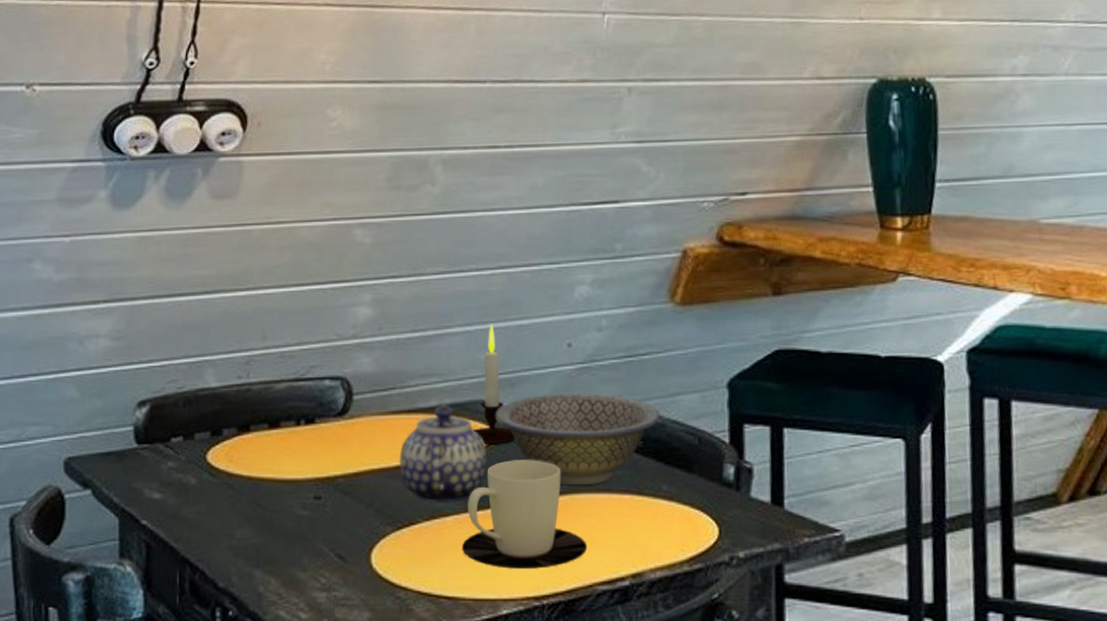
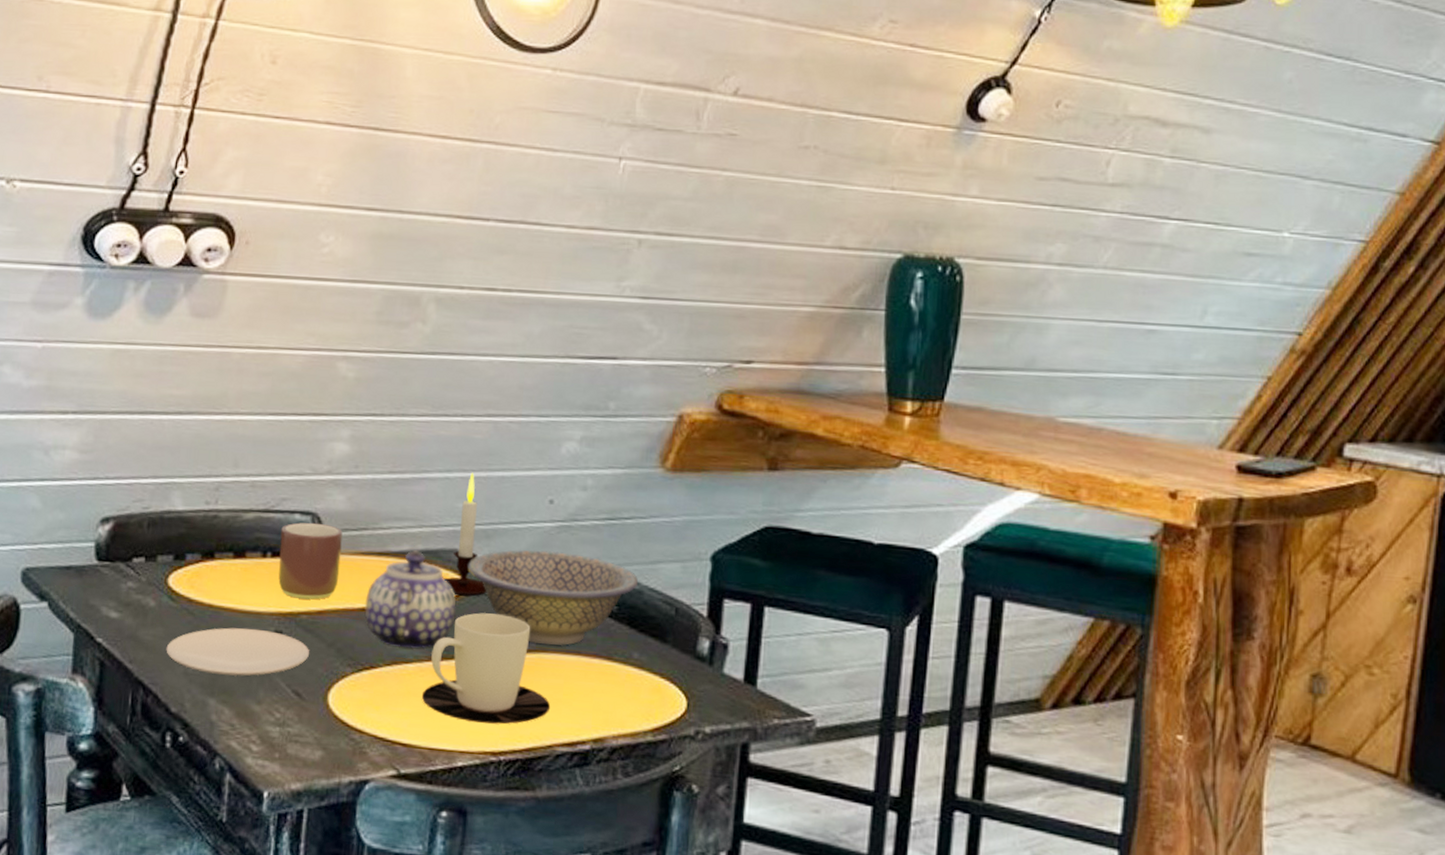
plate: none [209,496,350,545] -> present [166,627,310,676]
mug: none [312,387,372,463] -> present [278,522,343,600]

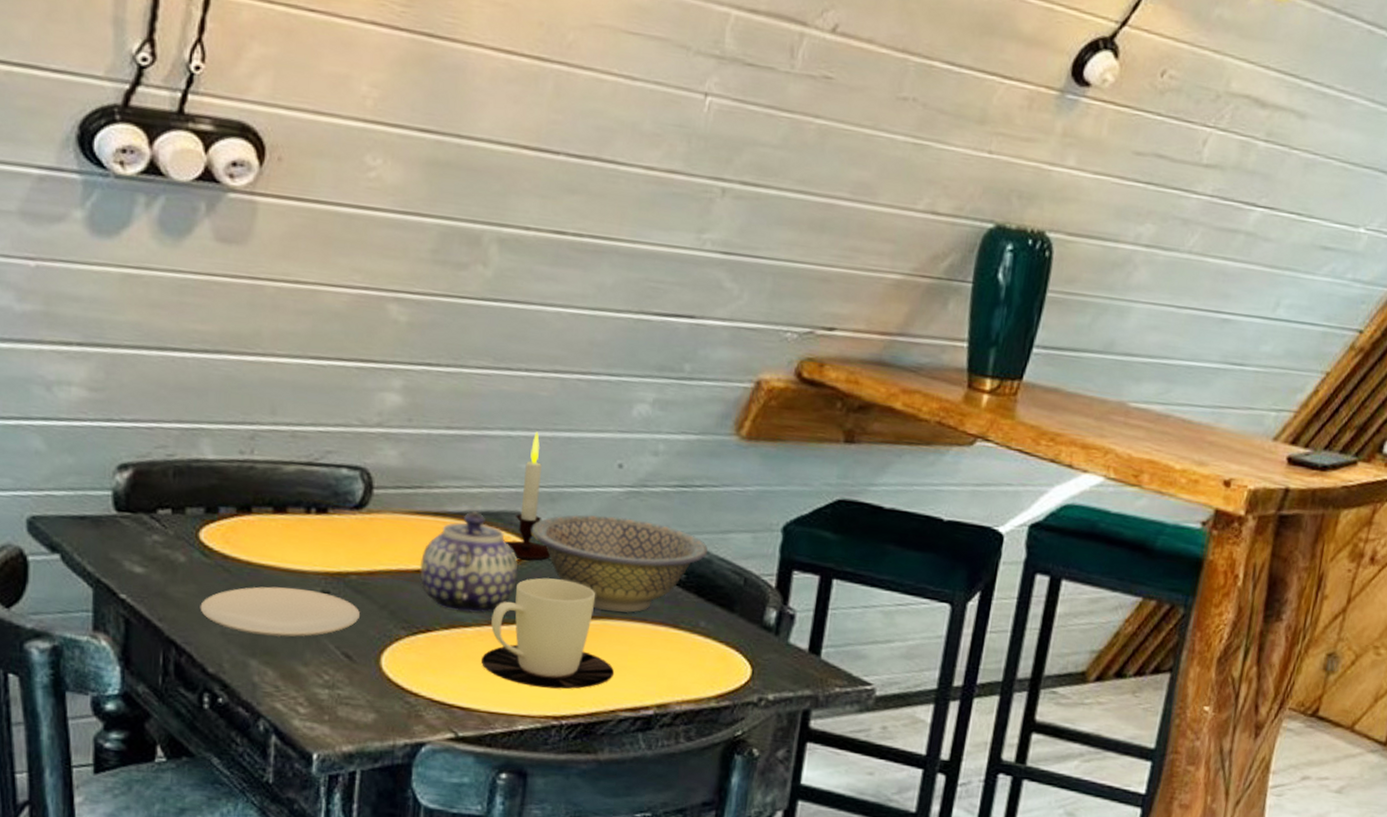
mug: present [278,522,343,600] -> none [324,477,395,560]

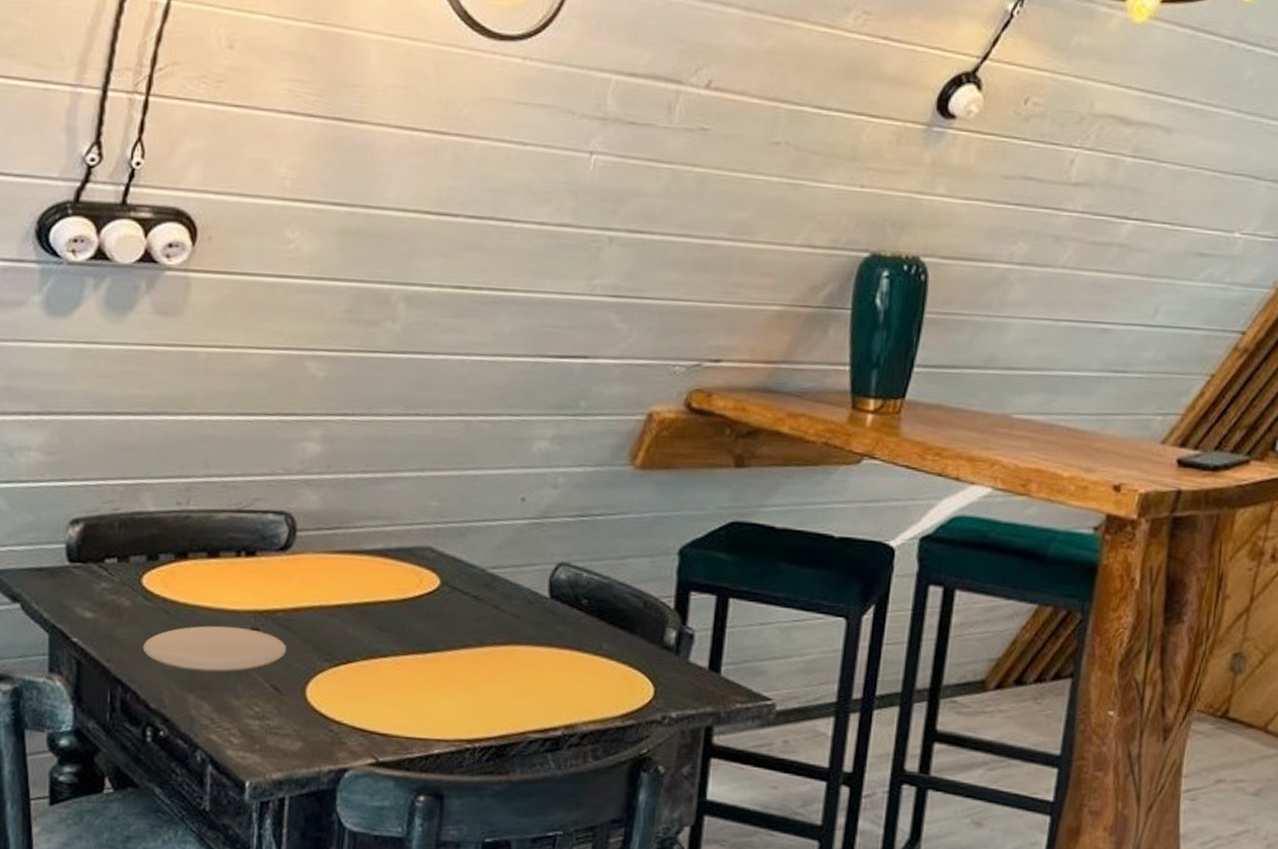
teapot: present [419,511,519,612] -> none [339,548,431,643]
cup: present [481,578,615,690] -> none [399,608,524,714]
candle: present [505,431,551,562] -> none [417,471,461,593]
bowl: present [531,514,709,613] -> none [441,546,609,638]

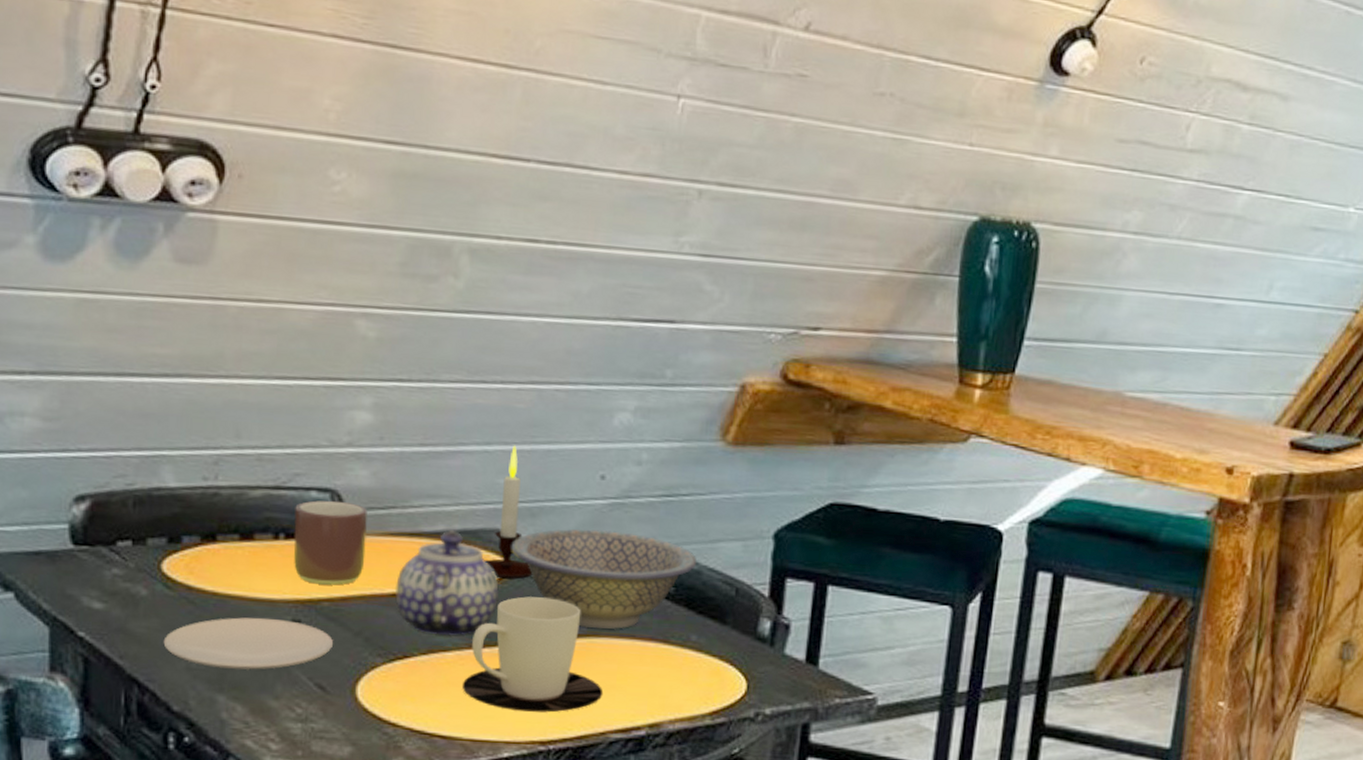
mug: none [253,522,316,598] -> present [293,500,367,585]
teapot: none [339,548,431,643] -> present [394,530,500,636]
cup: none [399,608,524,714] -> present [463,596,604,713]
candle: none [417,471,461,593] -> present [484,445,533,580]
bowl: none [441,546,609,638] -> present [511,528,697,630]

